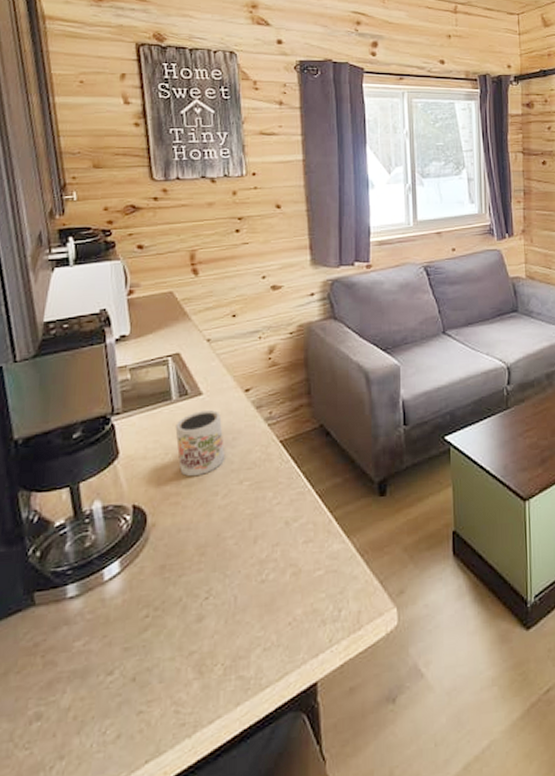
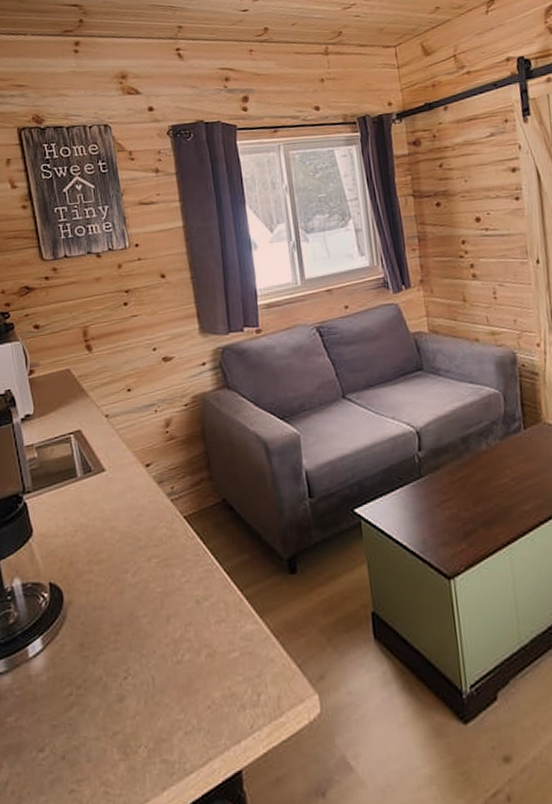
mug: present [175,410,226,477] -> none [82,487,132,554]

